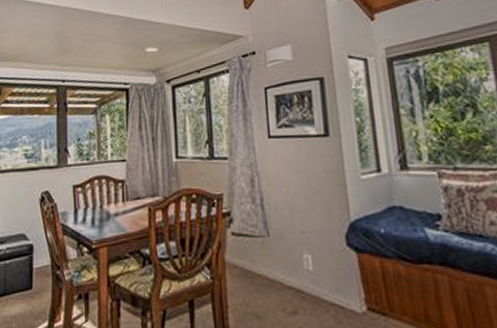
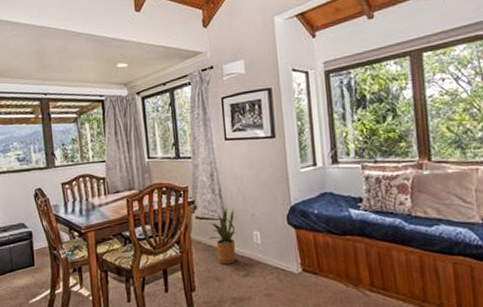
house plant: none [246,221,283,297] -> present [208,207,237,264]

